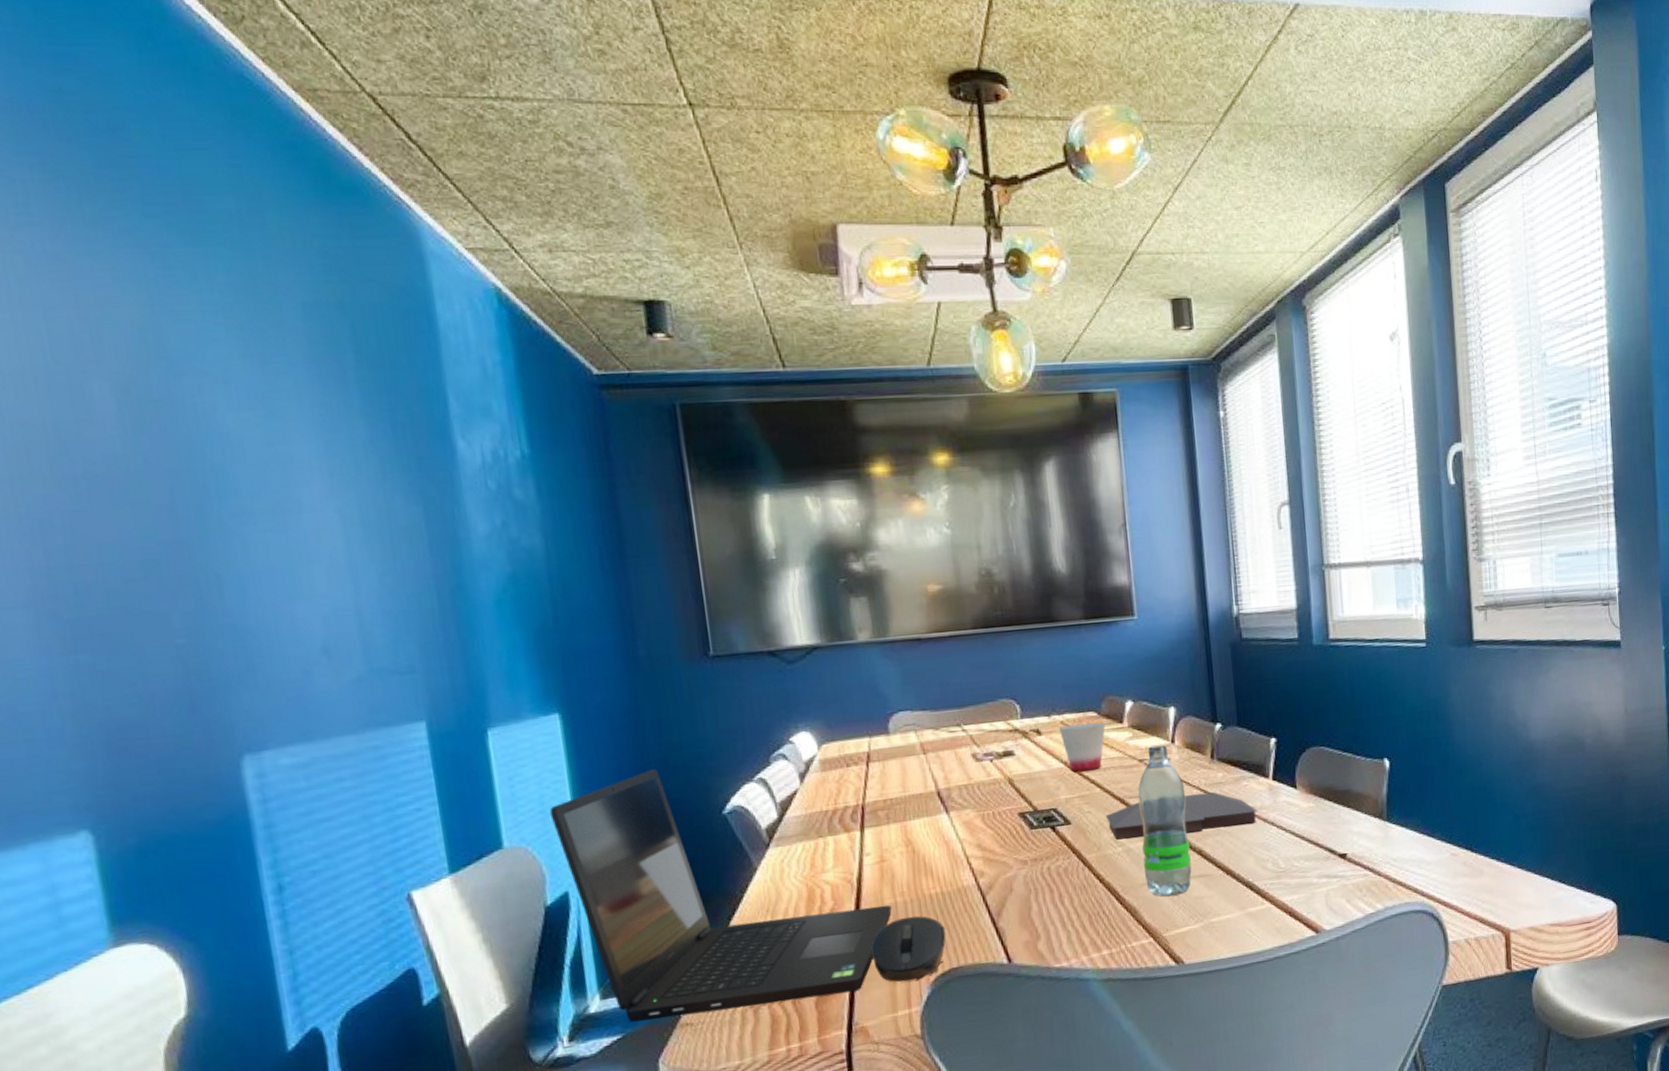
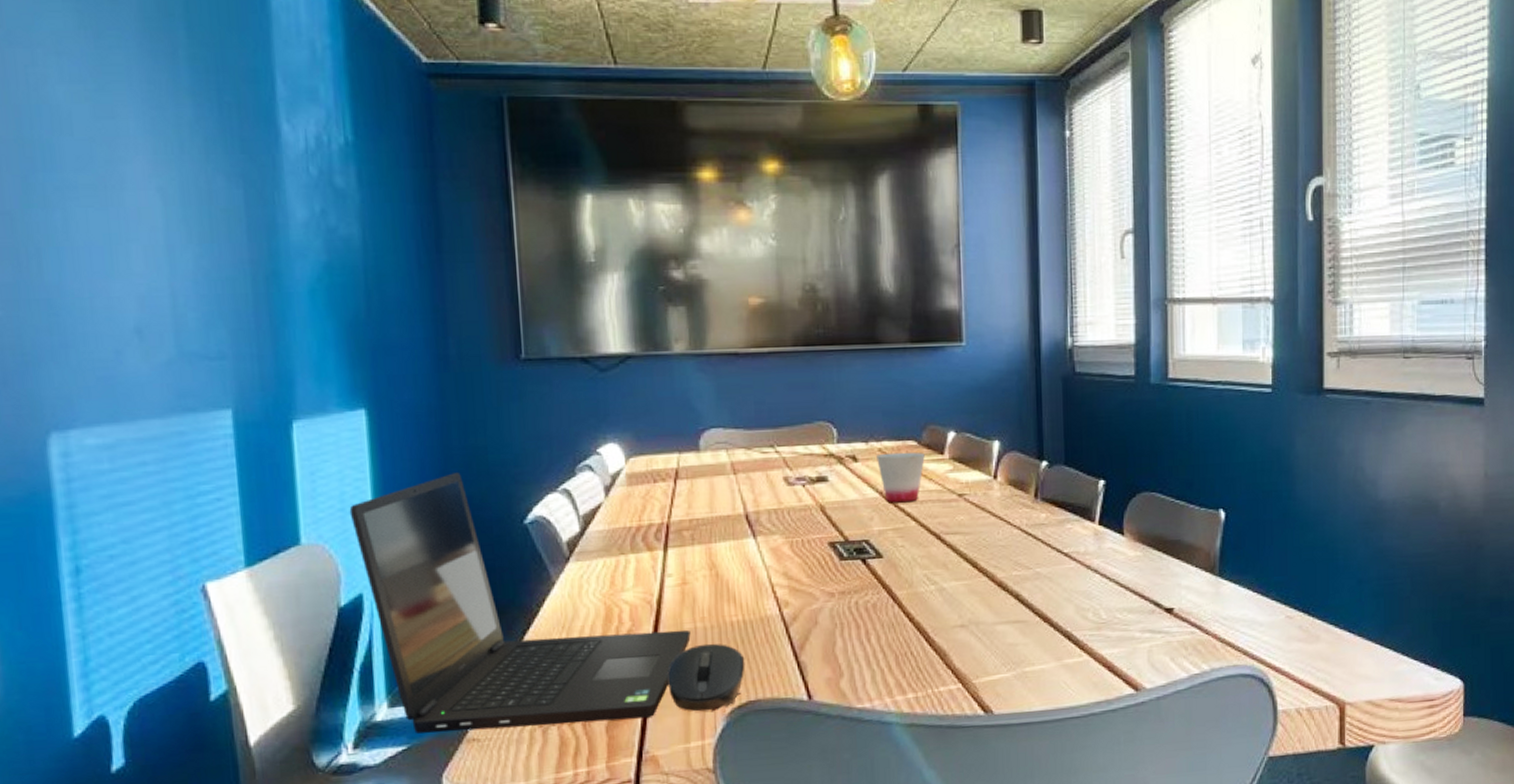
papers: present [1105,792,1259,840] -> none [919,533,1082,577]
bottle: present [1137,745,1192,897] -> none [954,480,1007,641]

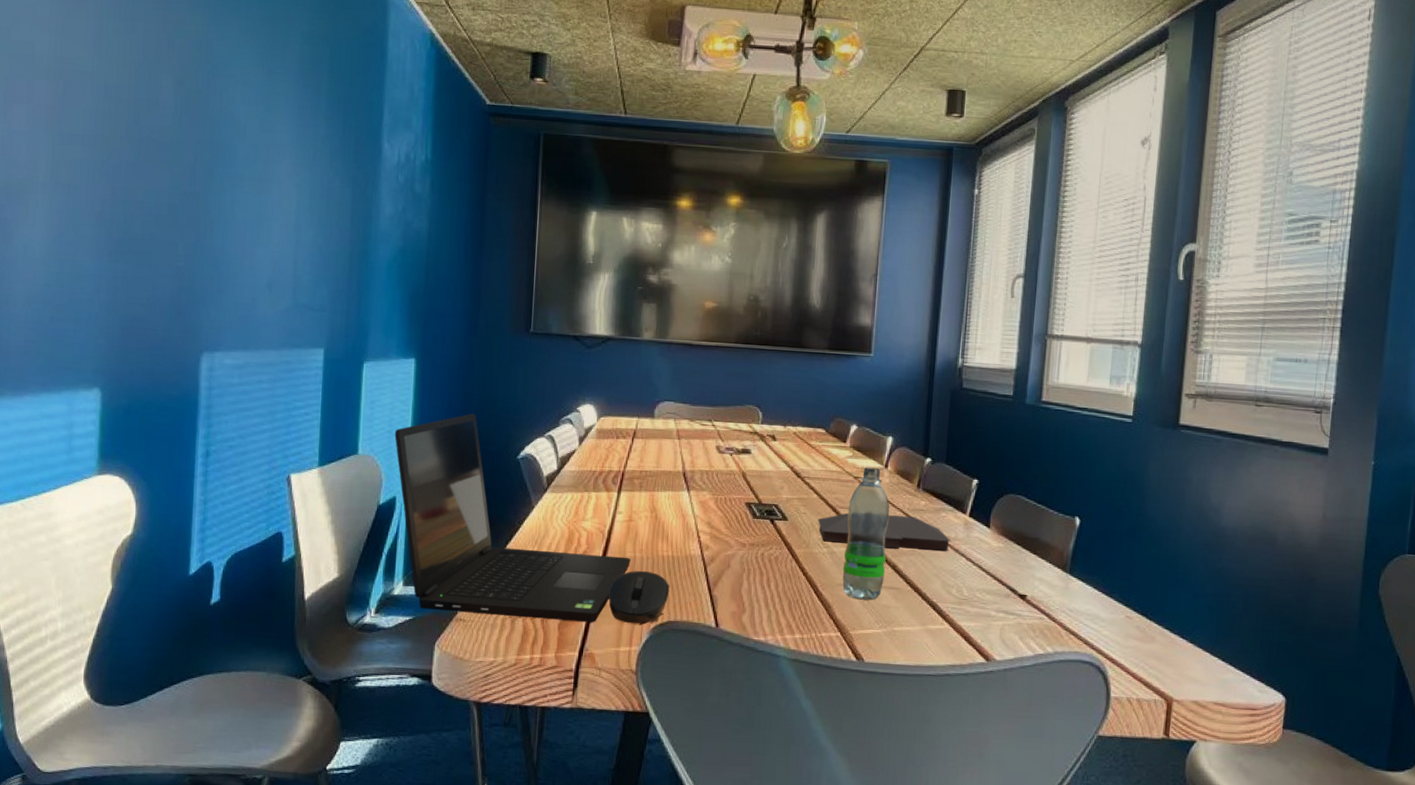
cup: present [877,452,925,504] -> none [791,436,830,480]
papers: none [919,533,1082,577] -> present [817,512,952,551]
bottle: none [954,480,1007,641] -> present [842,467,890,601]

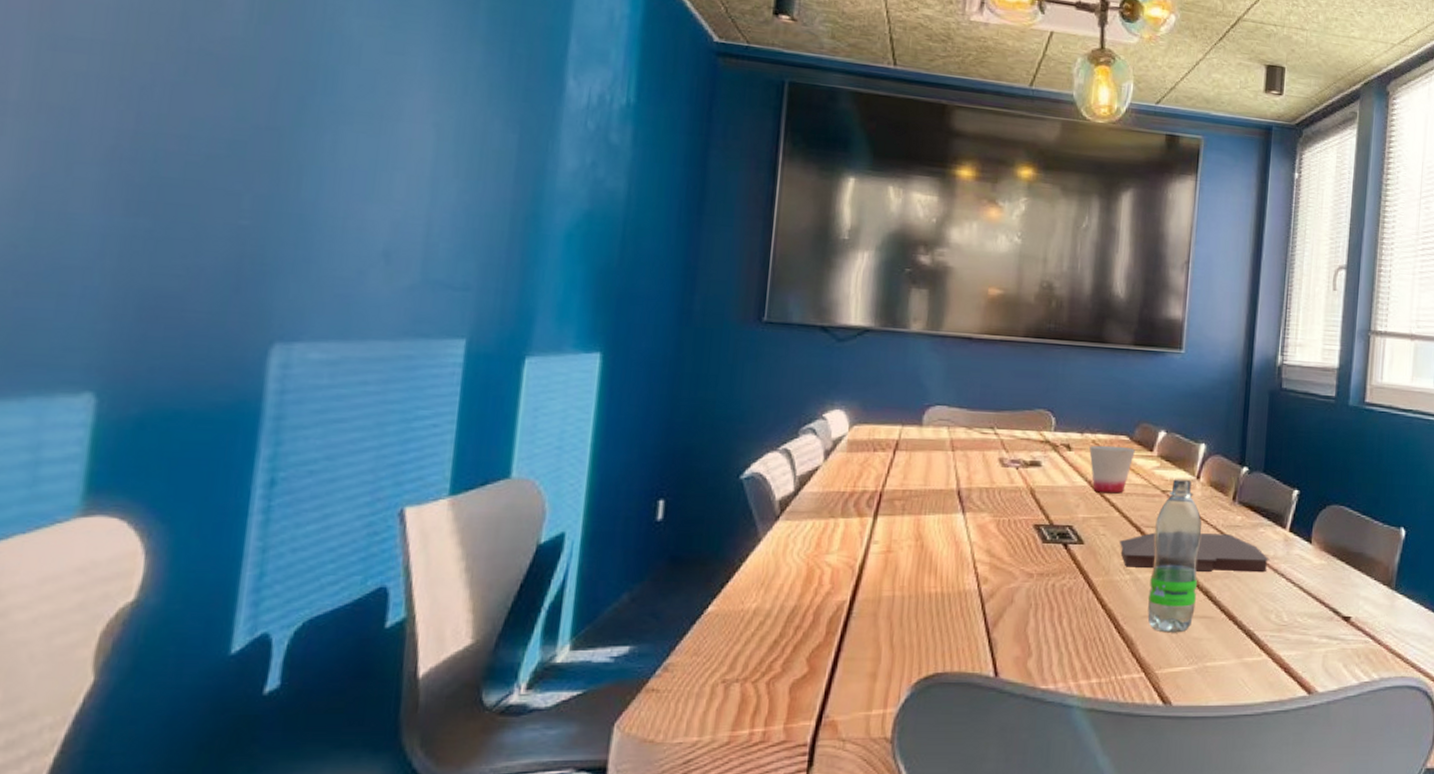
laptop: present [394,413,631,622] -> none [566,423,888,682]
computer mouse: present [608,570,670,624] -> none [857,612,938,680]
cup: none [791,436,830,480] -> present [1089,445,1135,495]

